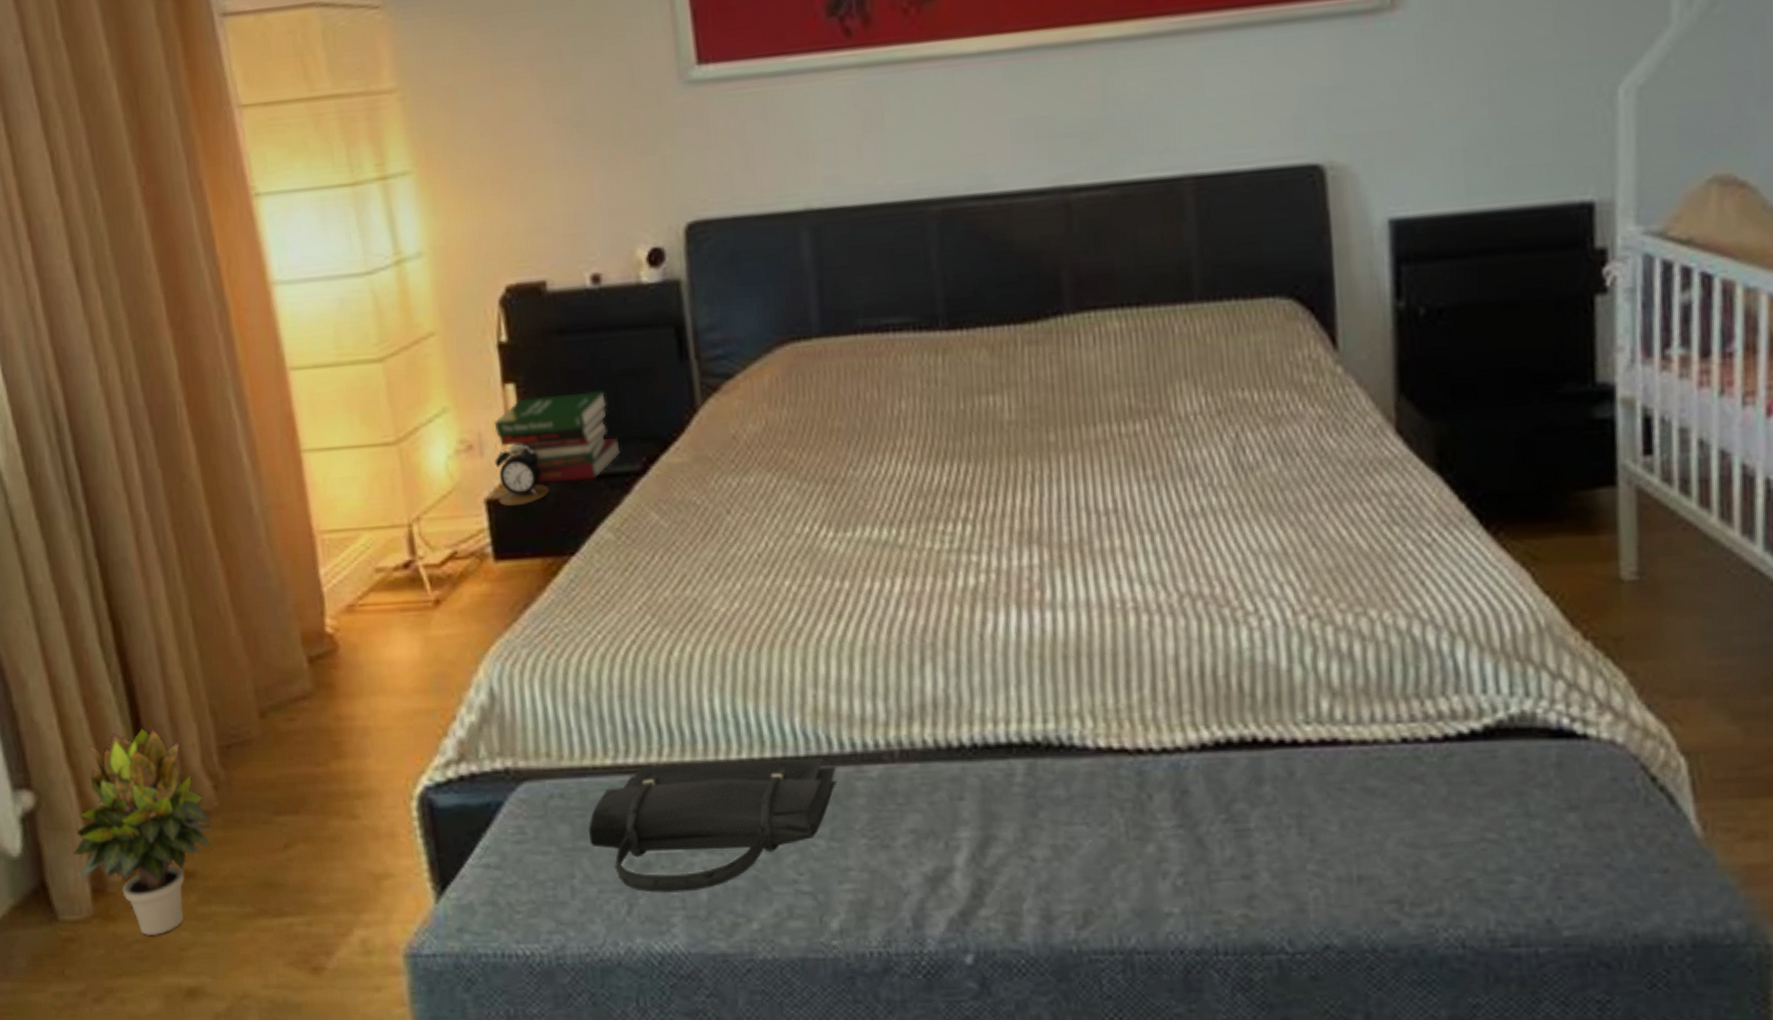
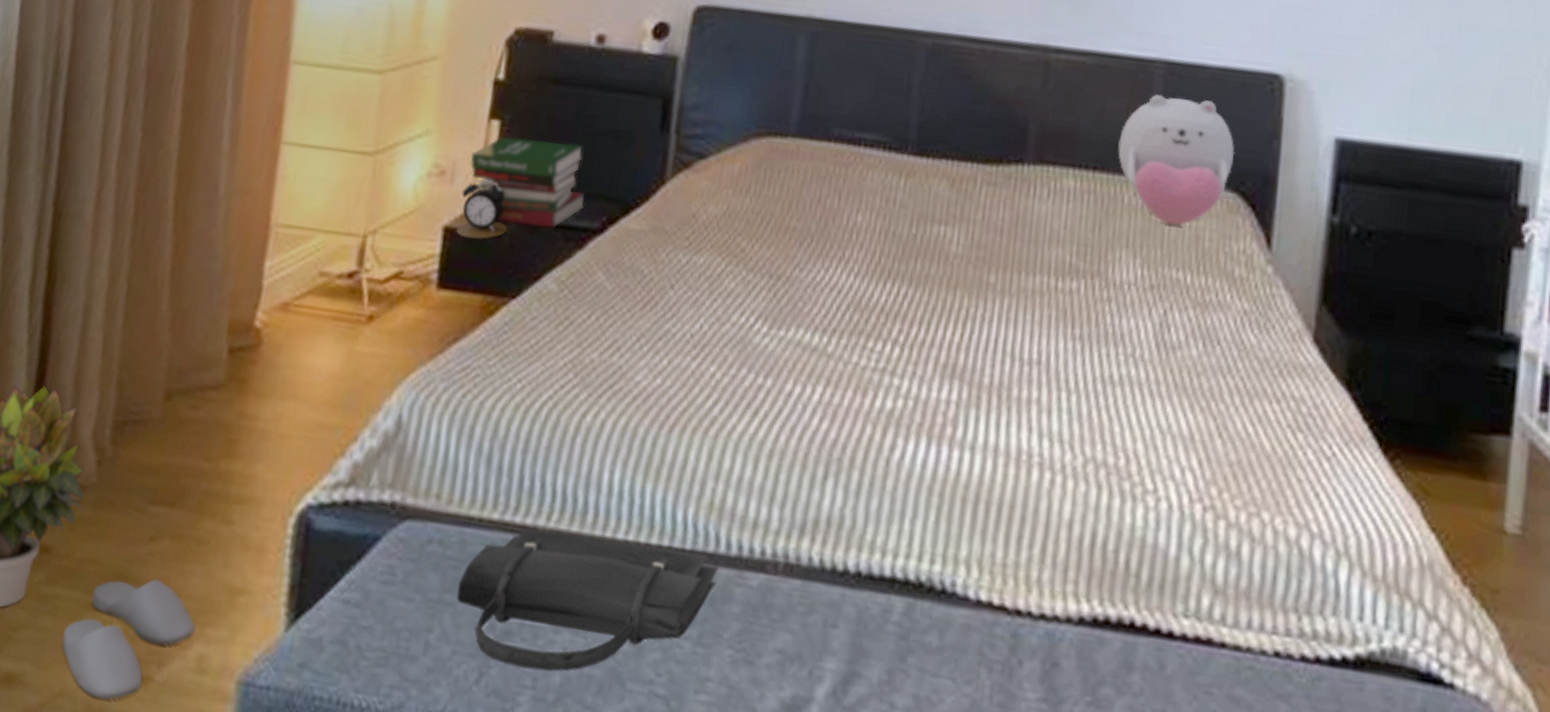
slippers: none [229,880,352,994] -> present [61,578,196,700]
plush toy: none [1158,208,1284,346] -> present [1118,94,1235,227]

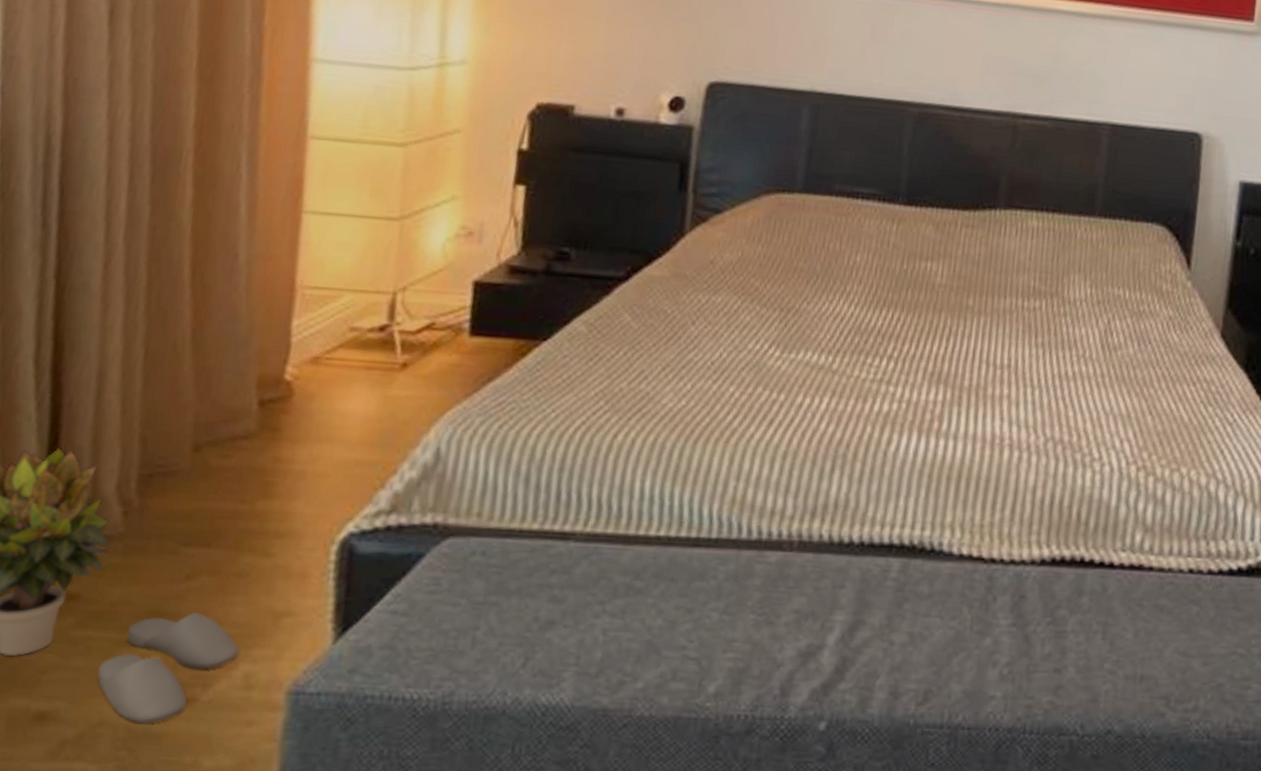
handbag: present [455,527,719,672] -> none [500,533,742,651]
alarm clock: present [456,179,508,240] -> none [486,238,536,291]
books: present [470,136,585,229] -> none [497,200,610,279]
plush toy: present [1118,94,1235,227] -> none [1072,151,1164,254]

